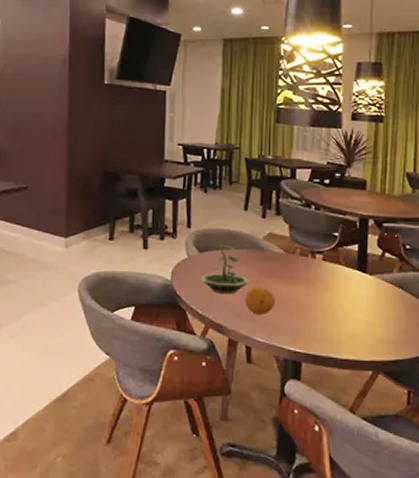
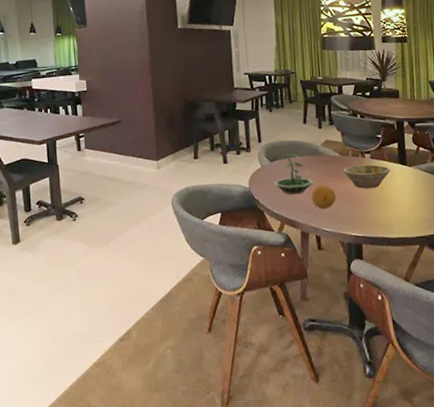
bowl: none [287,267,346,296] -> present [343,165,391,188]

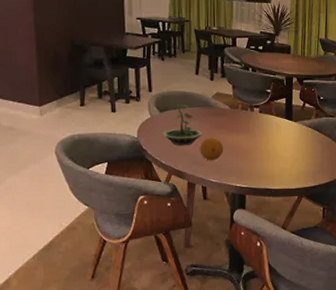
bowl: present [343,165,391,188] -> none [232,119,277,141]

